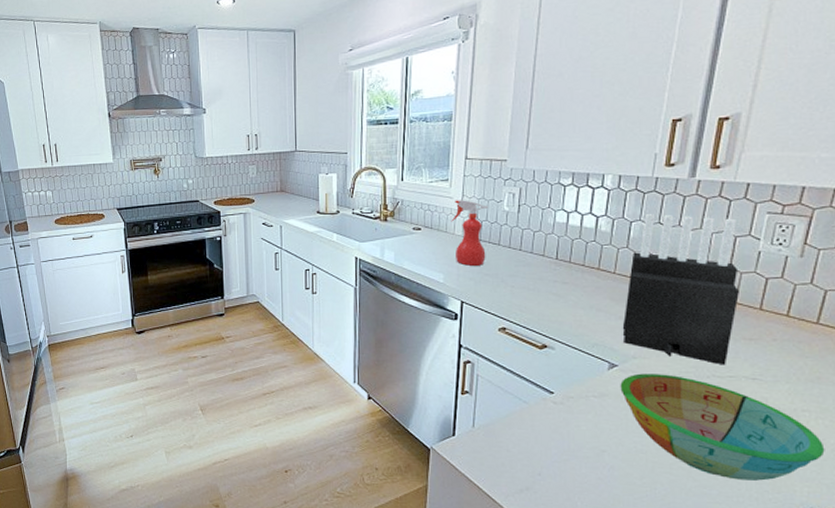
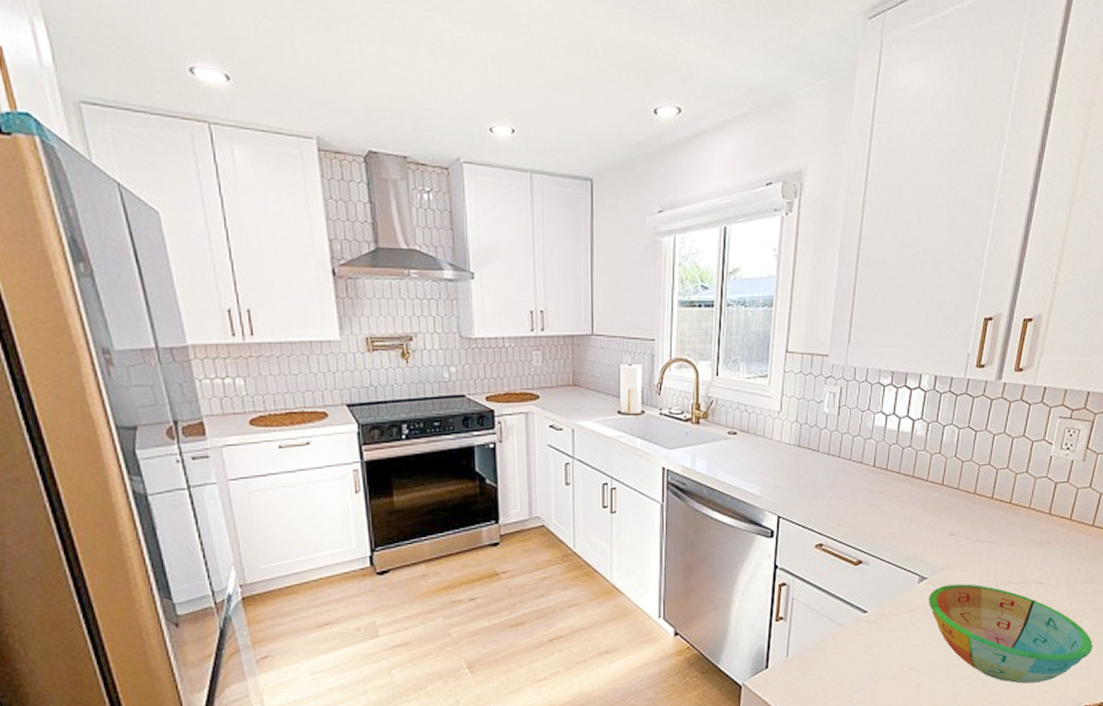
spray bottle: present [451,200,489,266] -> none [769,400,809,475]
knife block: present [622,214,739,365] -> none [932,418,1034,572]

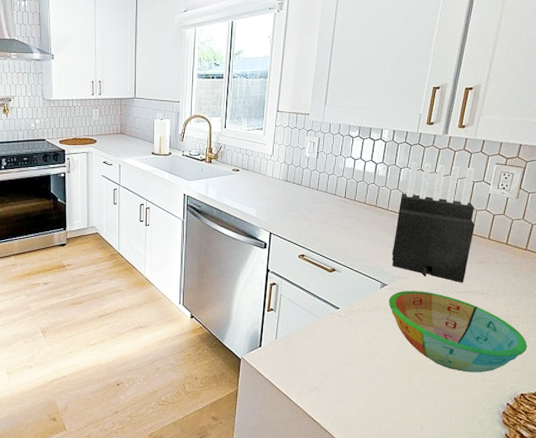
knife block: none [932,418,1034,572] -> present [391,162,475,283]

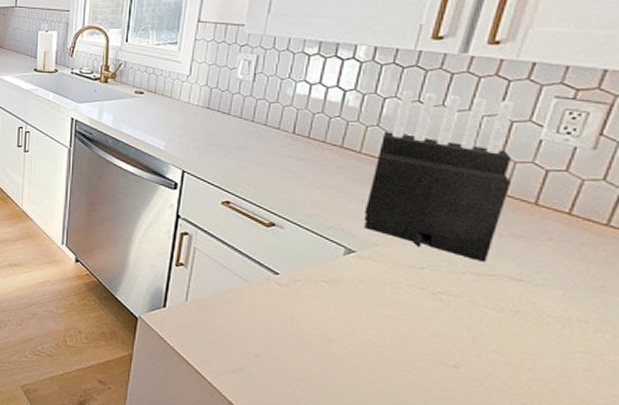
bowl: present [389,291,528,372] -> none [356,262,603,392]

